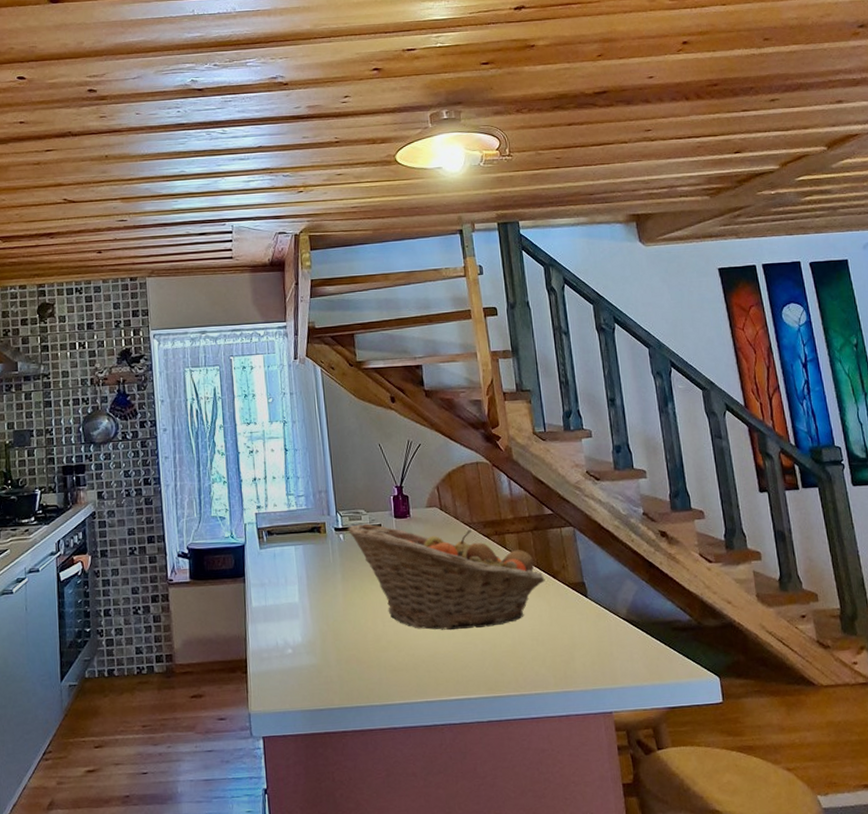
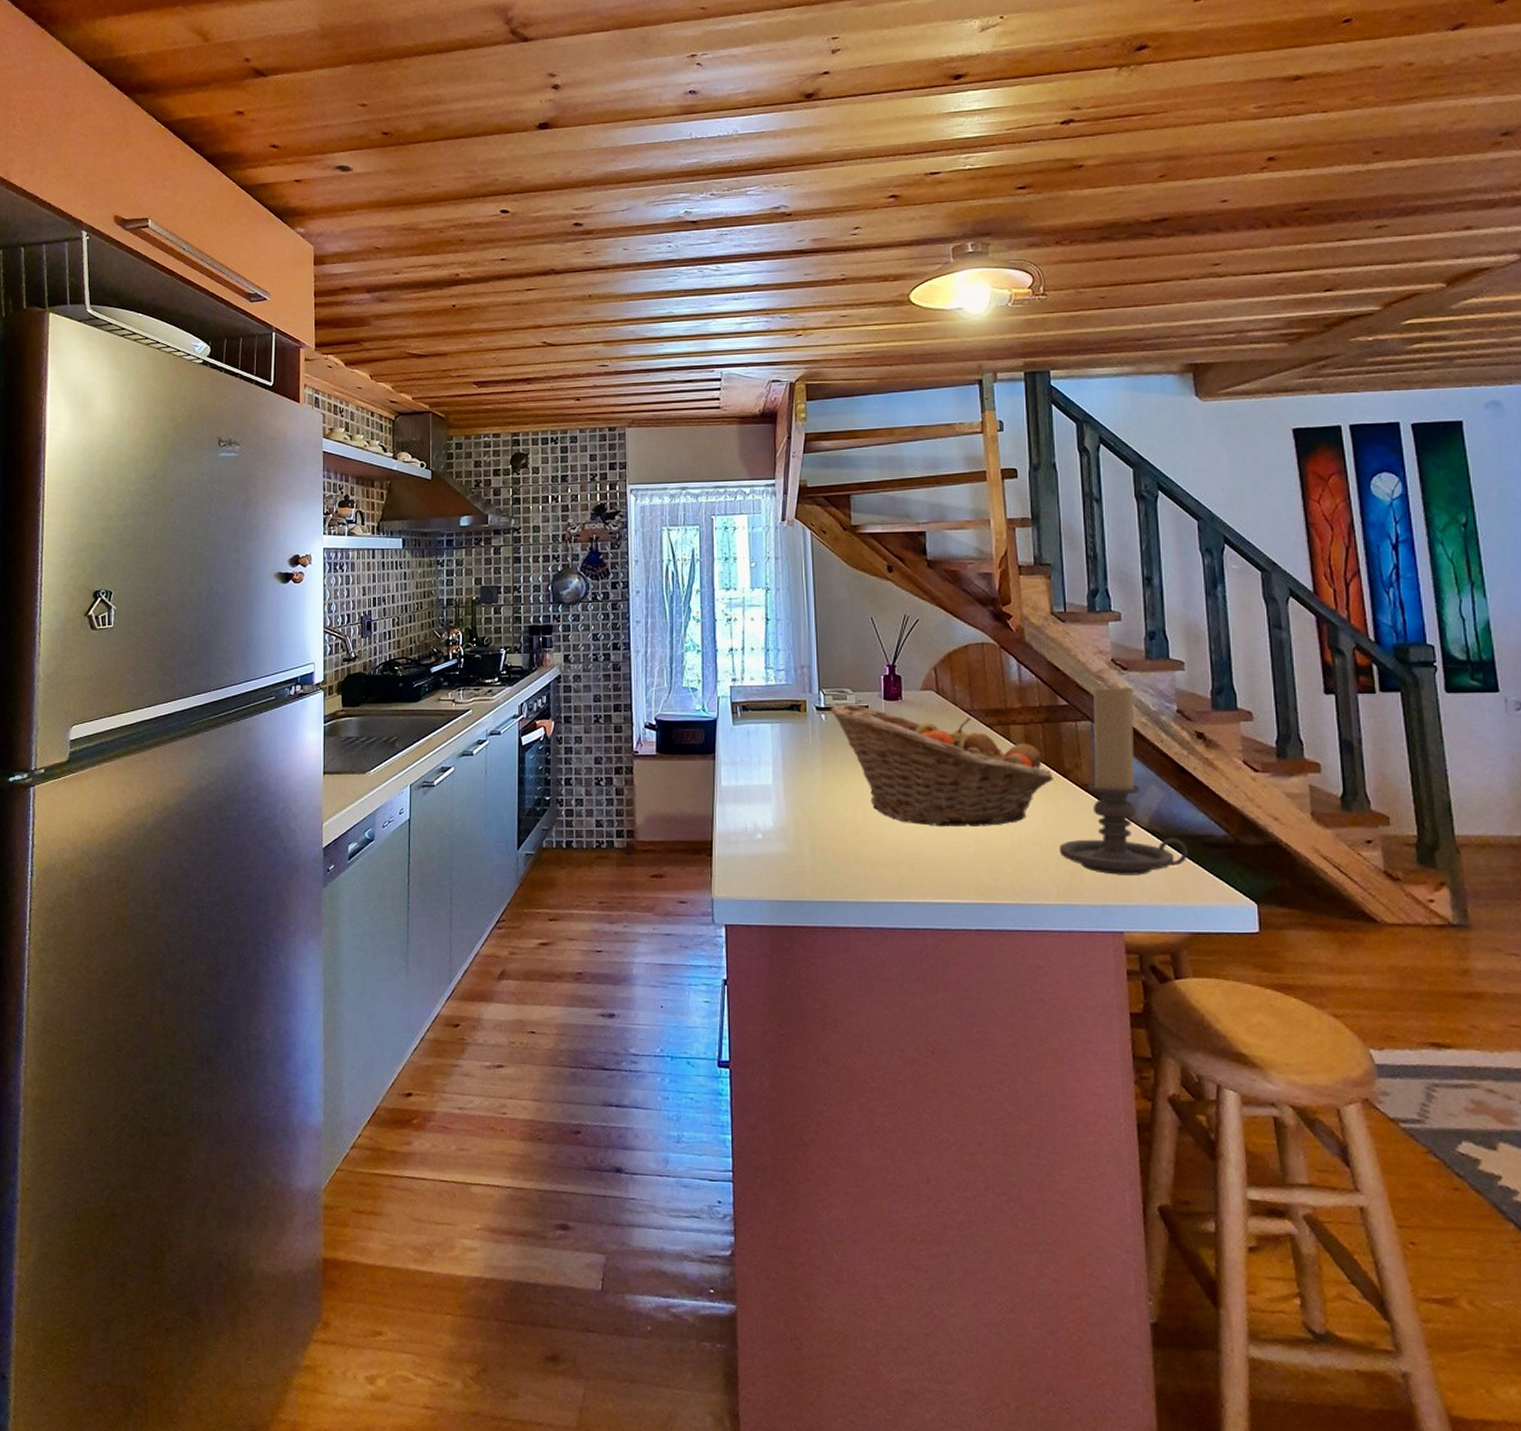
candle holder: none [553,493,661,662] -> present [1059,684,1188,875]

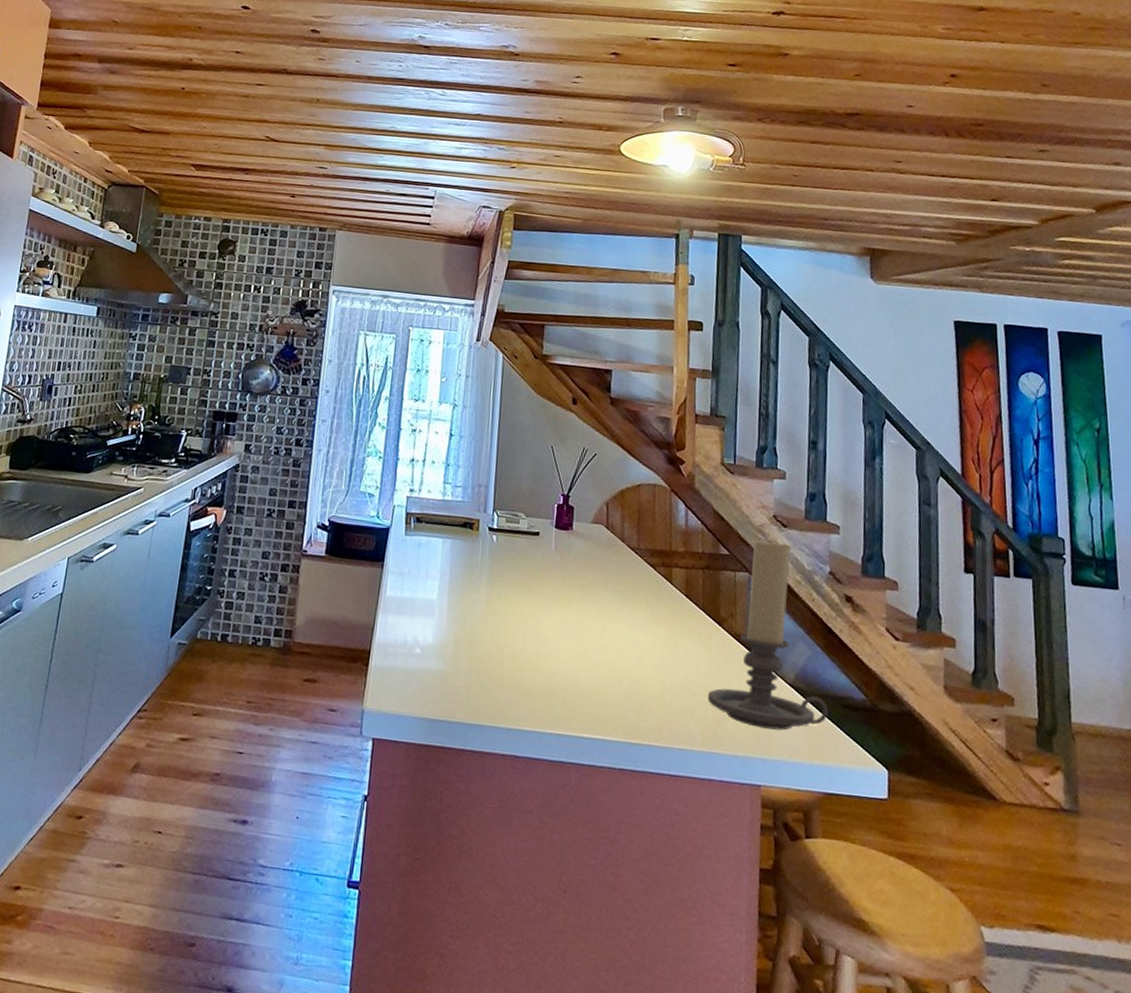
fruit basket: present [829,704,1054,827] -> none [501,528,709,666]

